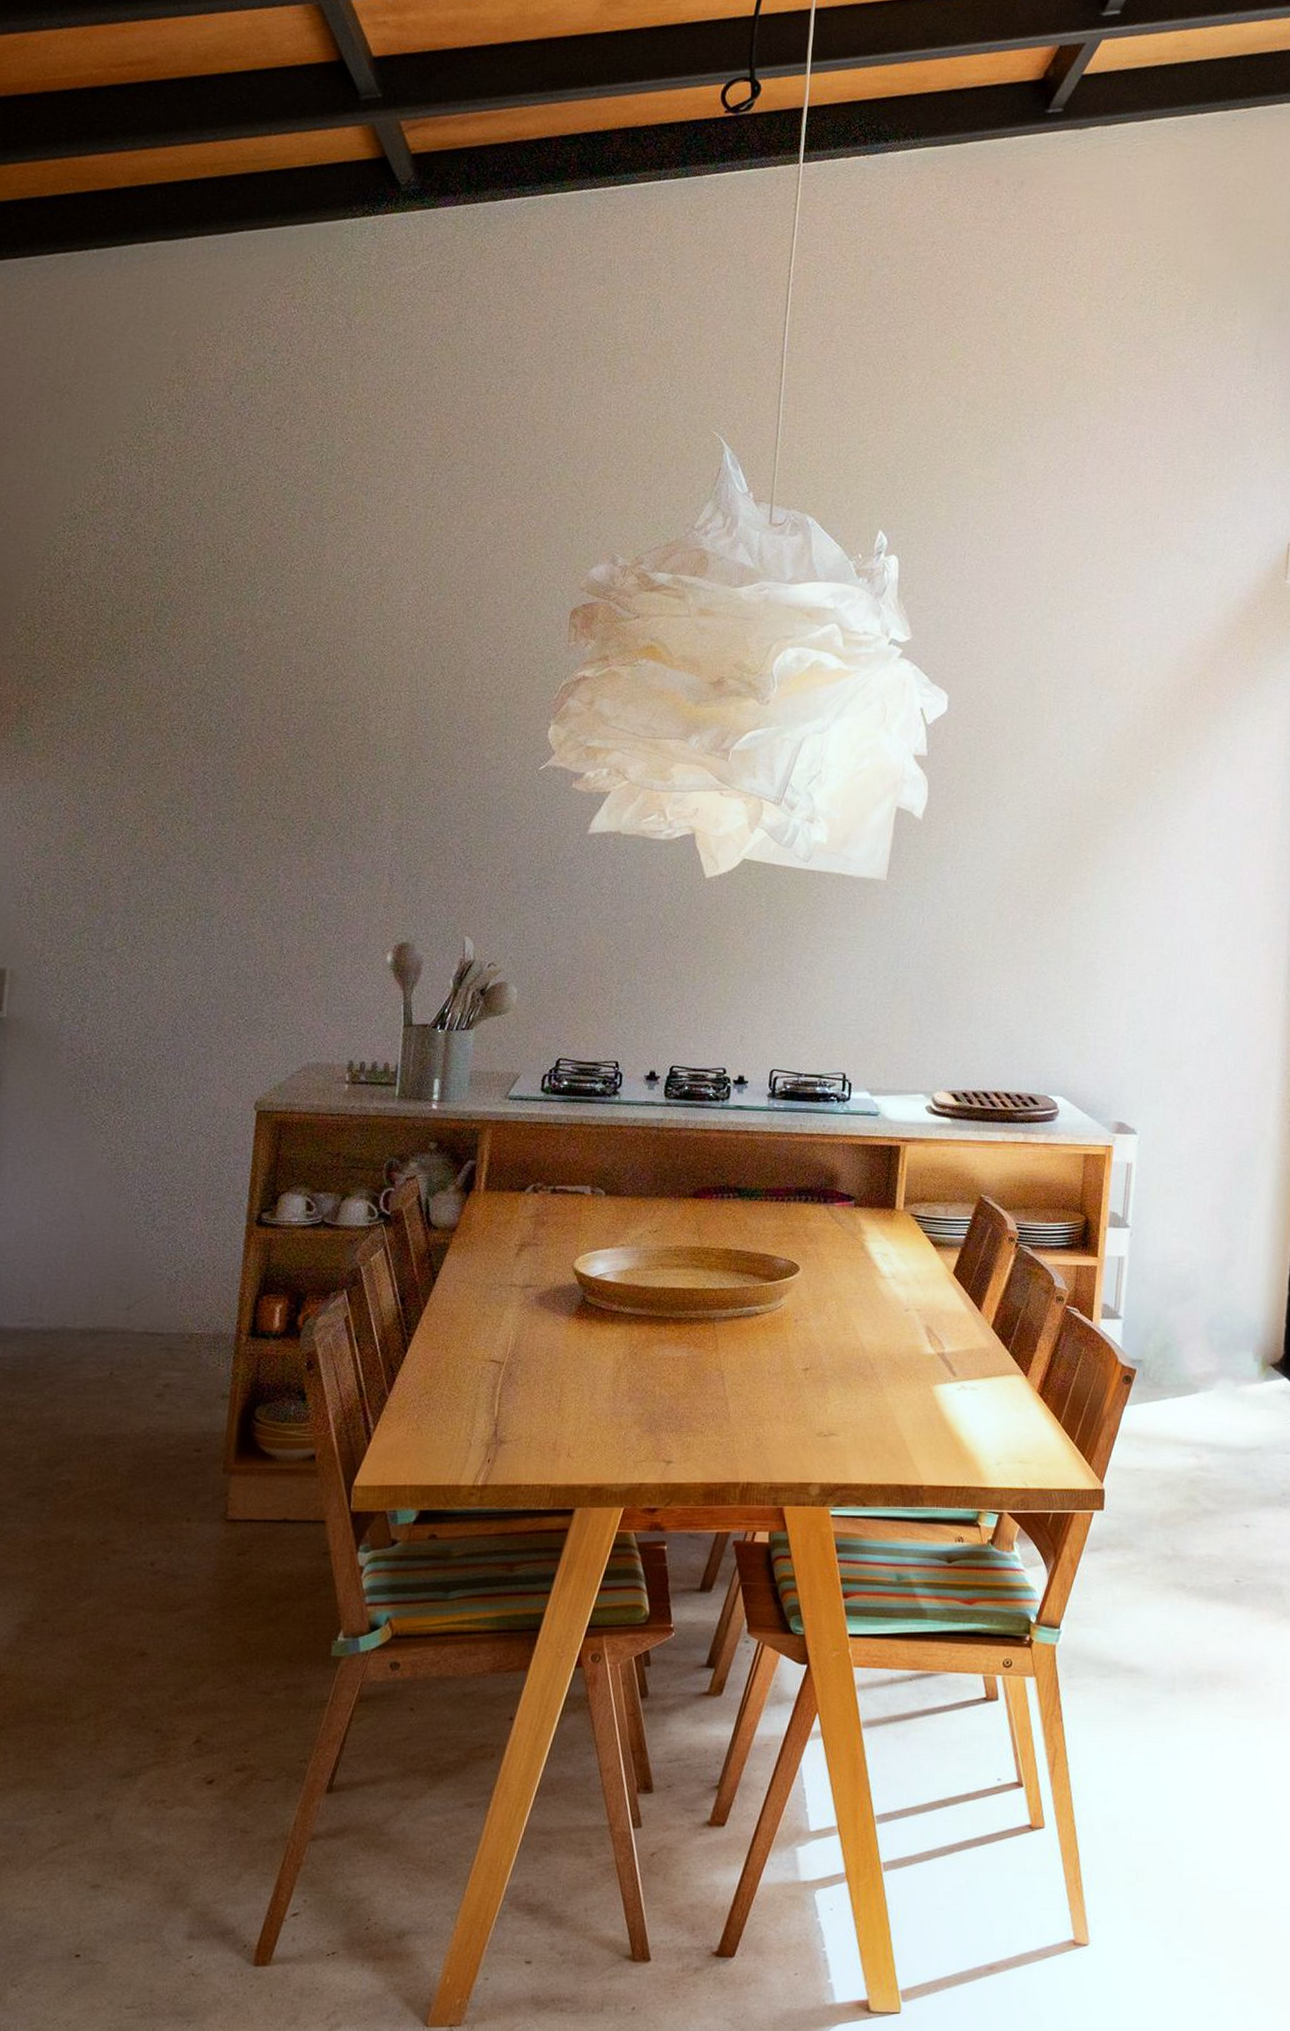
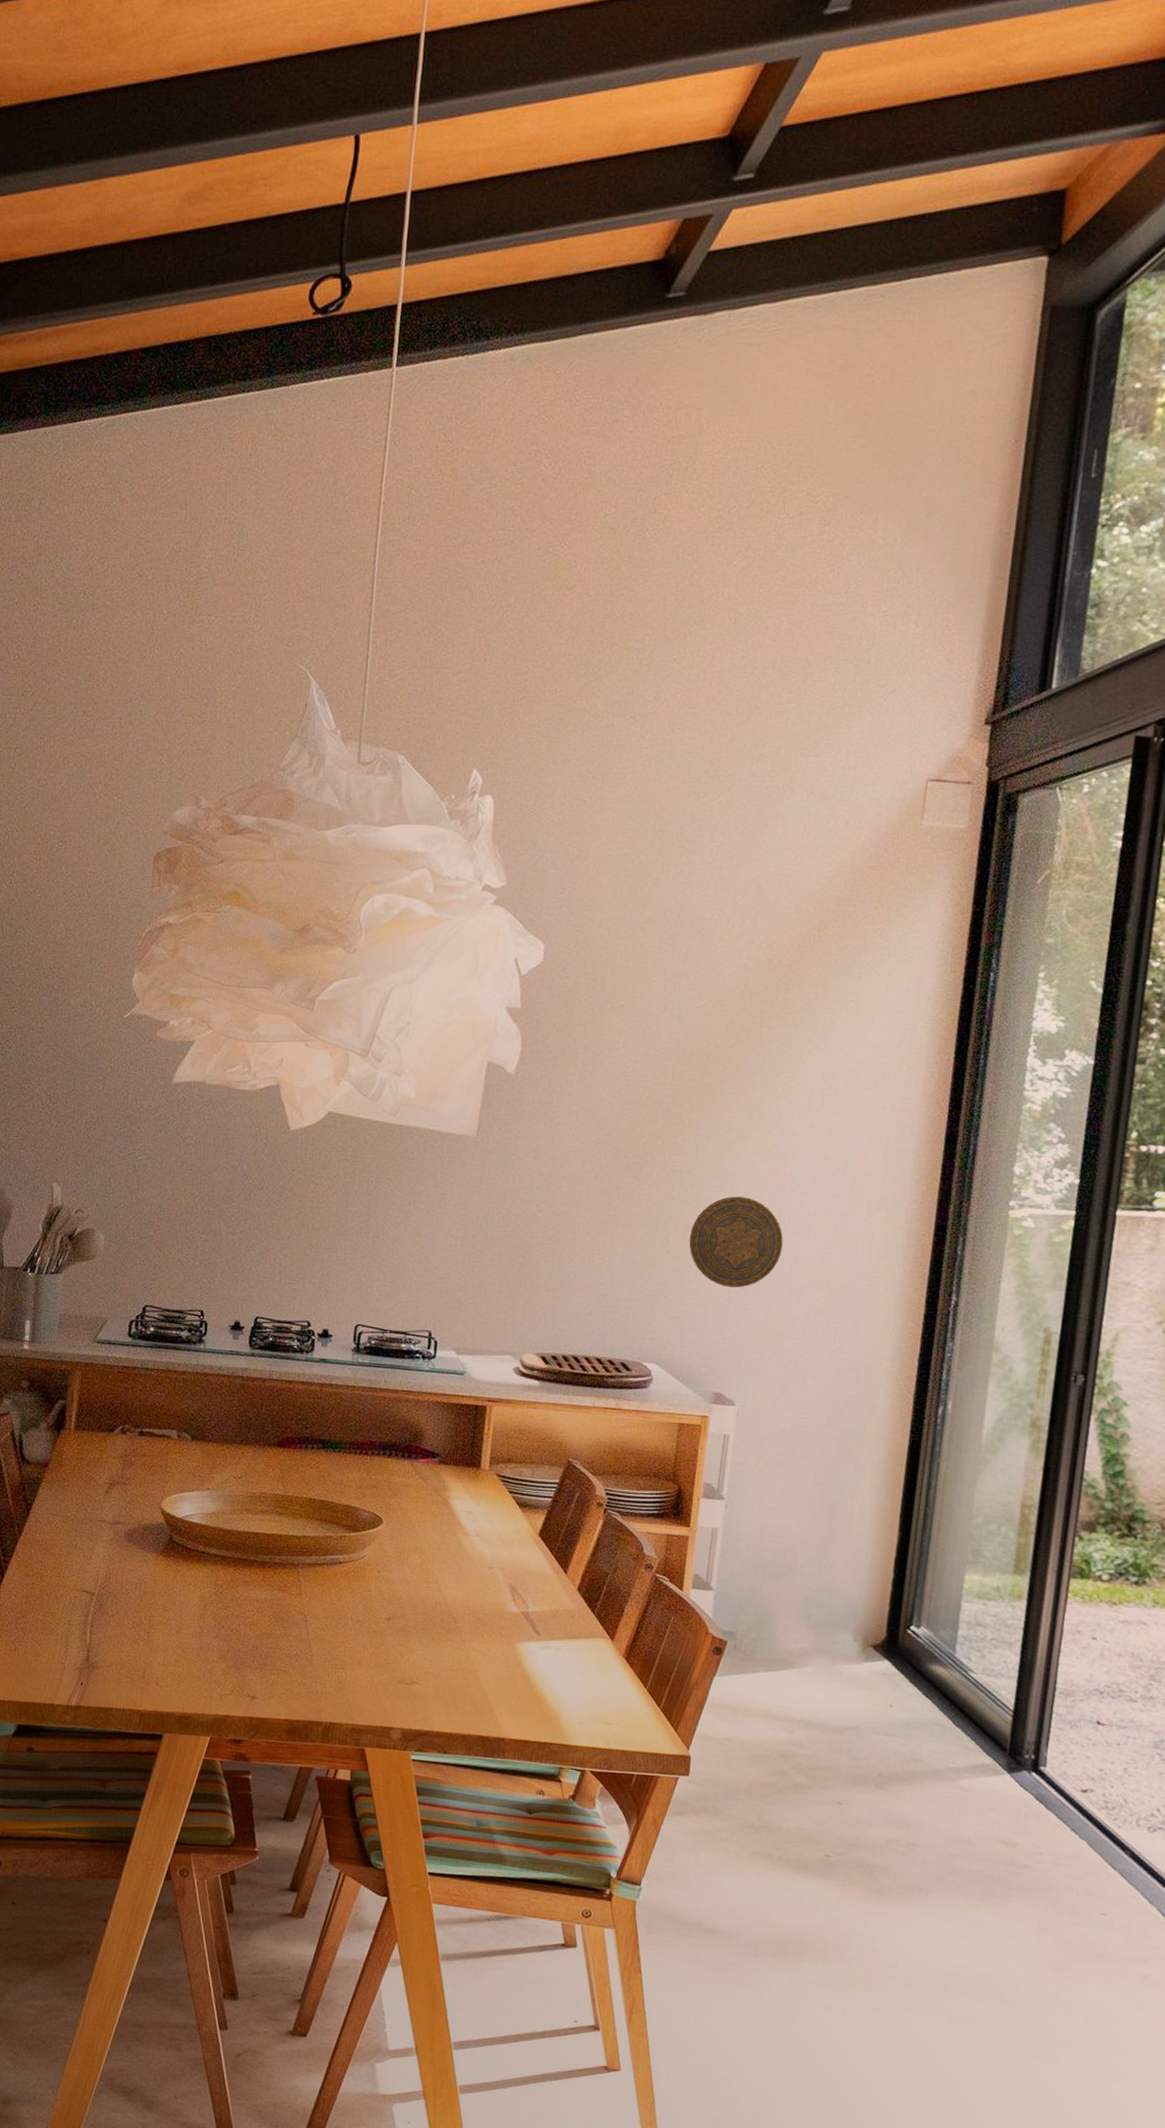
decorative plate: none [1089,931,1176,1020] -> present [689,1196,784,1288]

